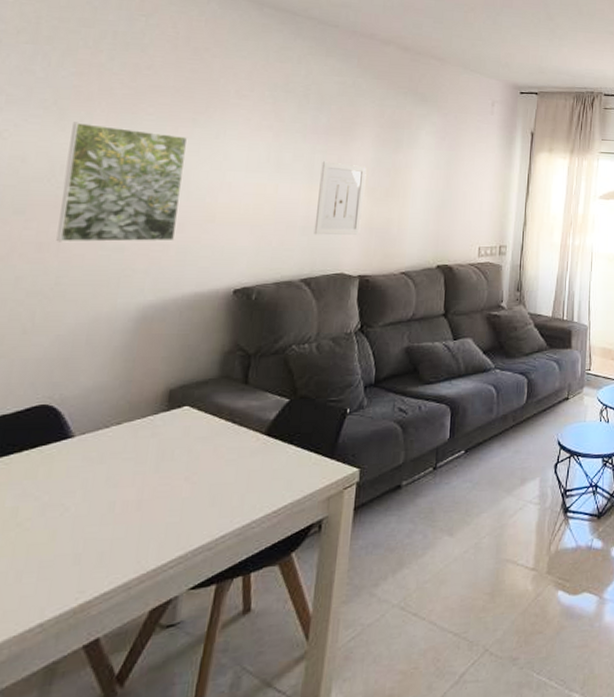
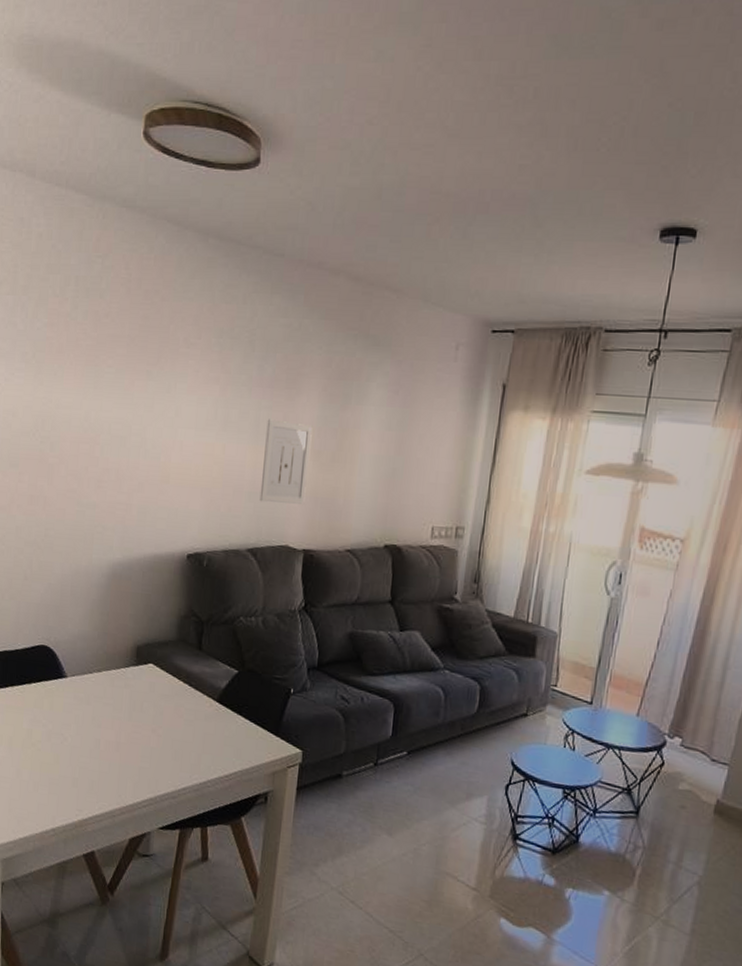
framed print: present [56,122,188,243] -> none [43,375,143,501]

